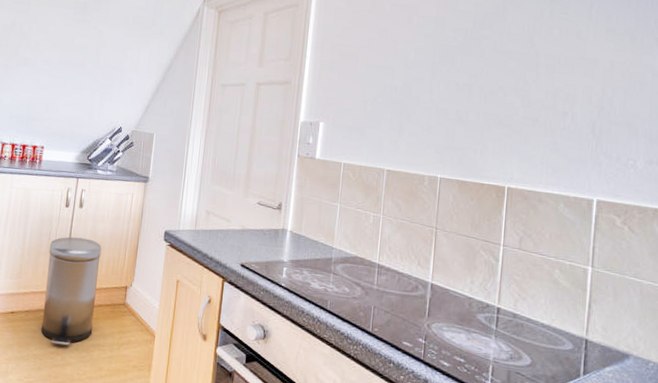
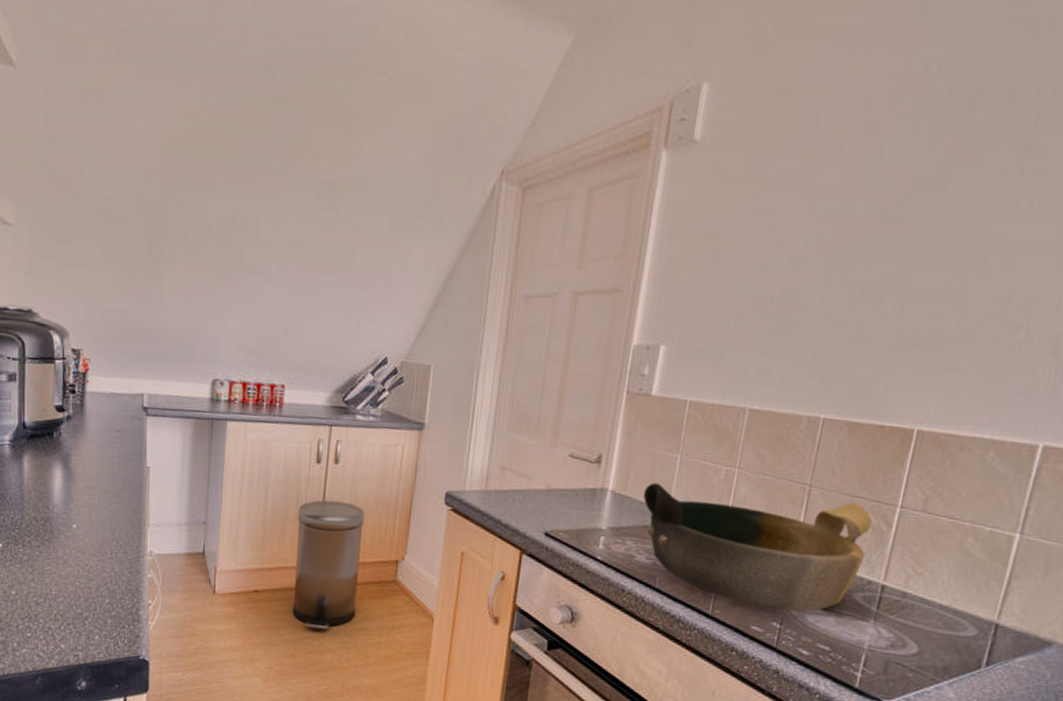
cooking pot: none [314,225,484,330] -> present [643,482,872,613]

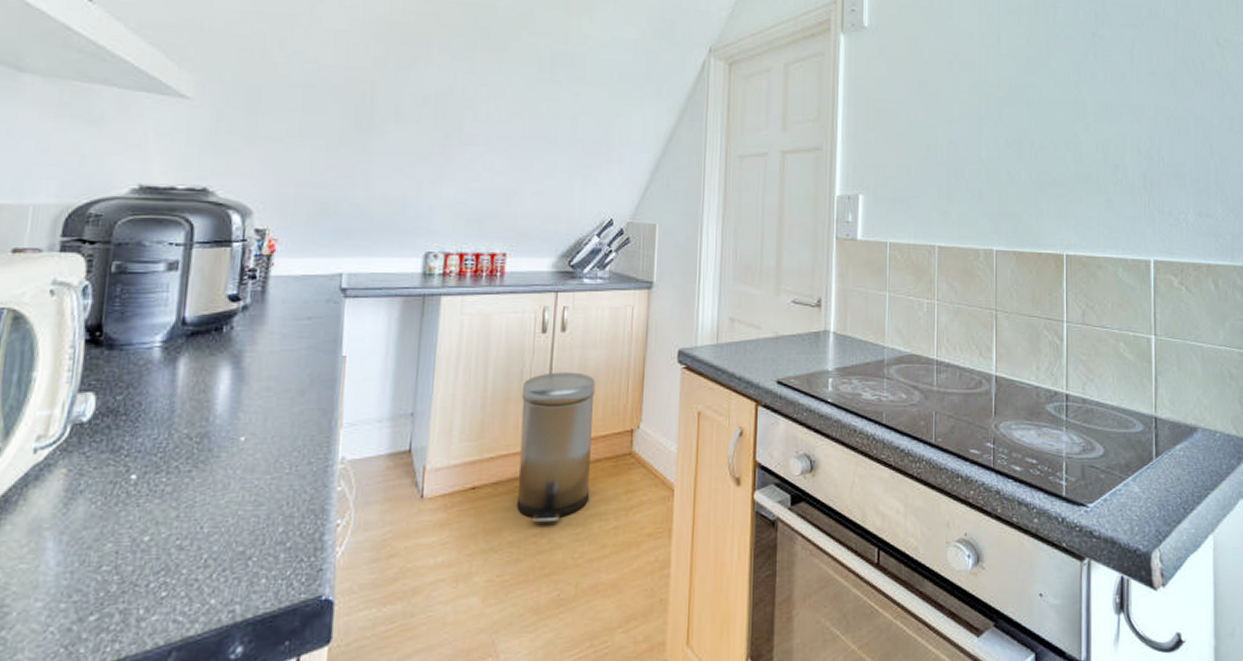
cooking pot: present [643,482,872,613] -> none [862,320,1048,431]

